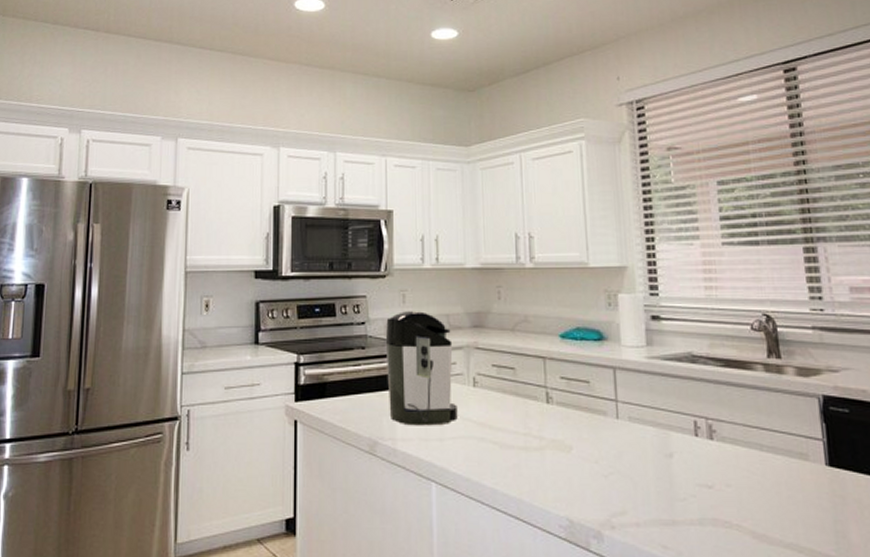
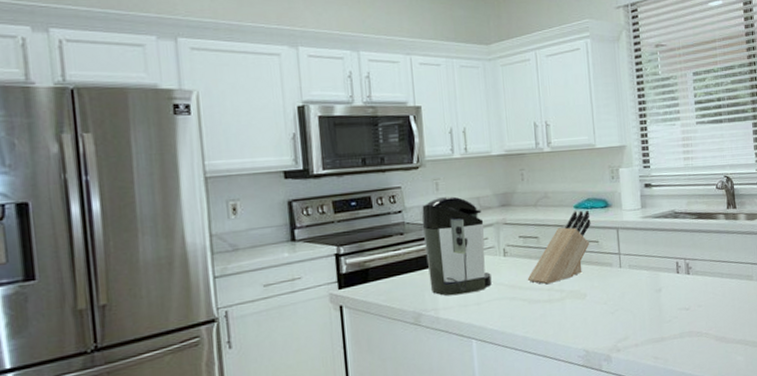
knife block: none [499,341,581,428] -> present [527,210,591,285]

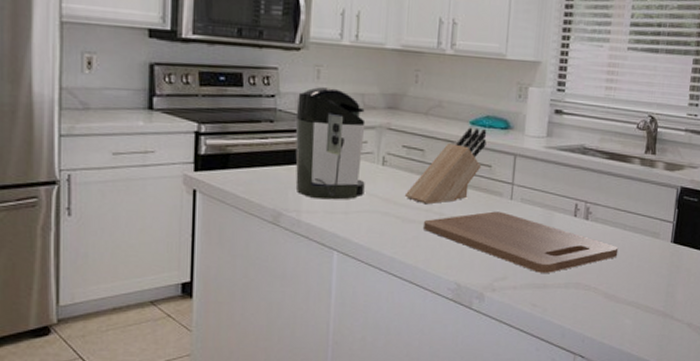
cutting board: none [548,279,721,328] -> present [424,211,619,273]

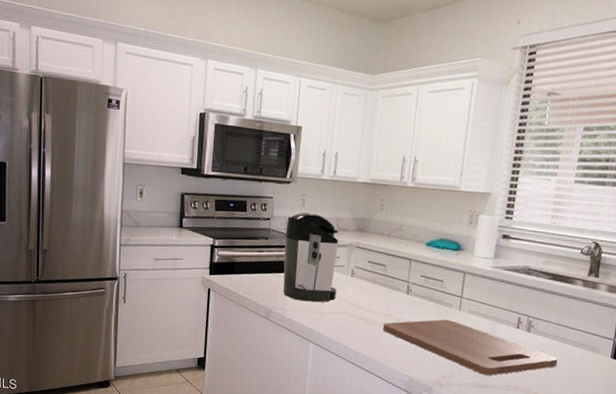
knife block: present [404,127,487,205] -> none [368,248,441,310]

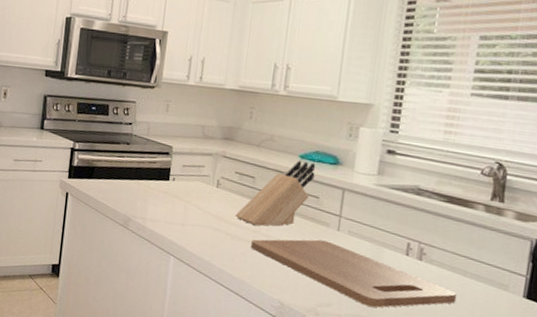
coffee maker: present [283,212,339,302] -> none [143,118,204,214]
knife block: none [368,248,441,310] -> present [235,160,316,226]

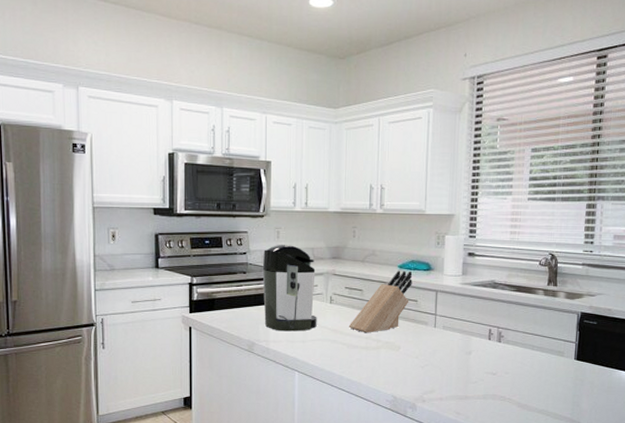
coffee maker: none [143,118,204,214] -> present [262,245,317,332]
cutting board: present [251,239,457,308] -> none [365,337,528,387]

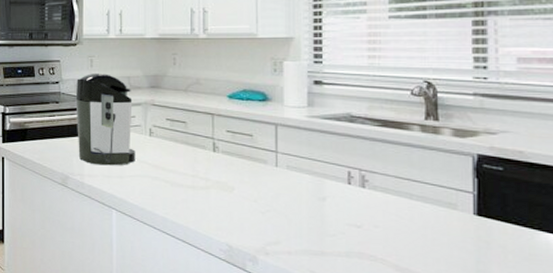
knife block: present [348,270,413,333] -> none [171,100,245,171]

